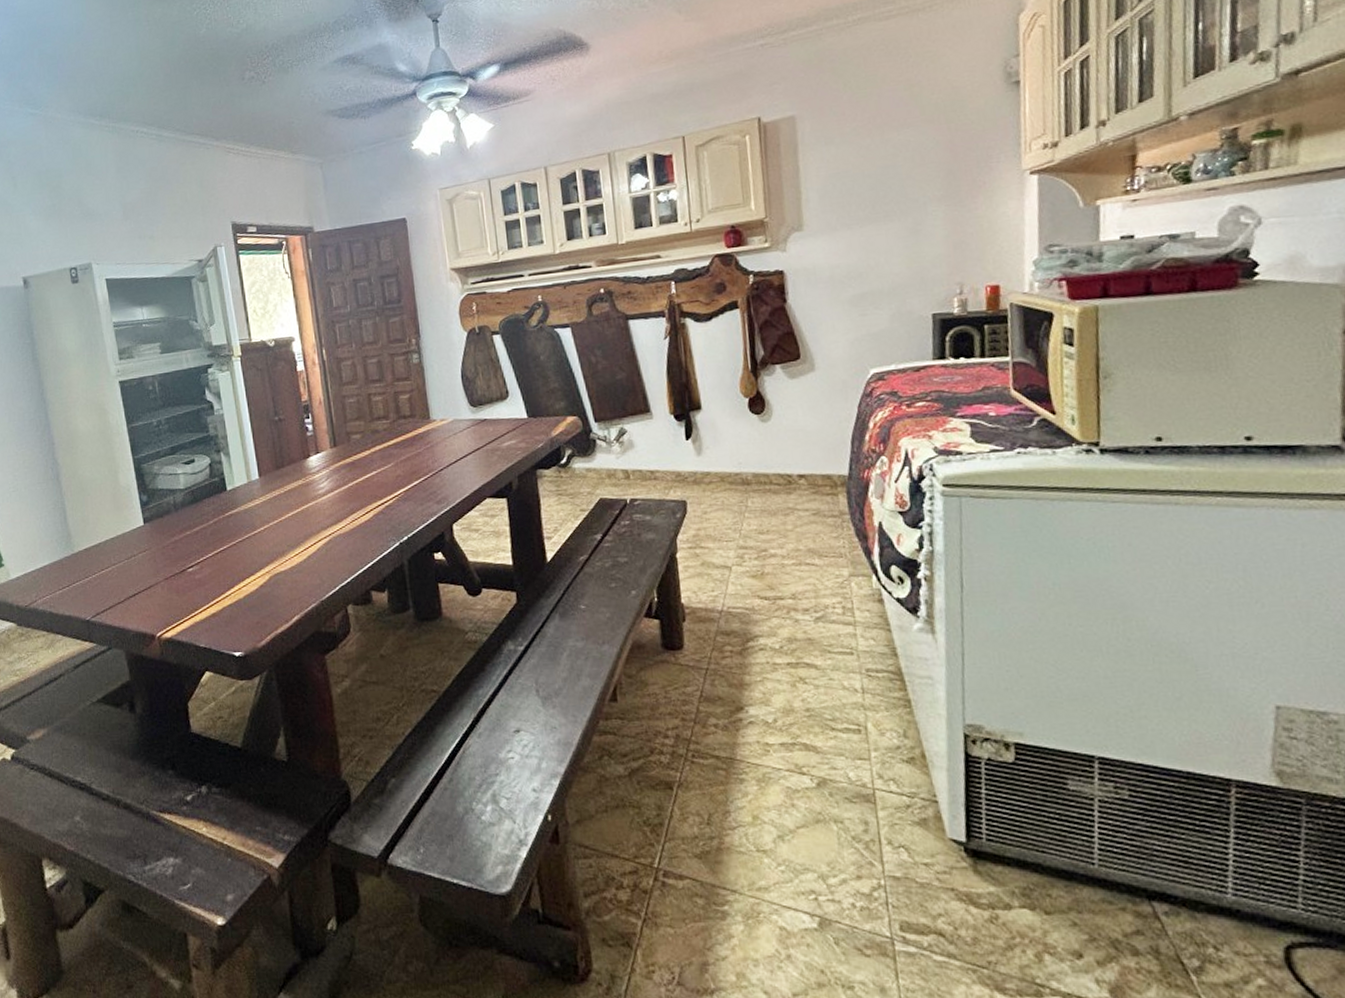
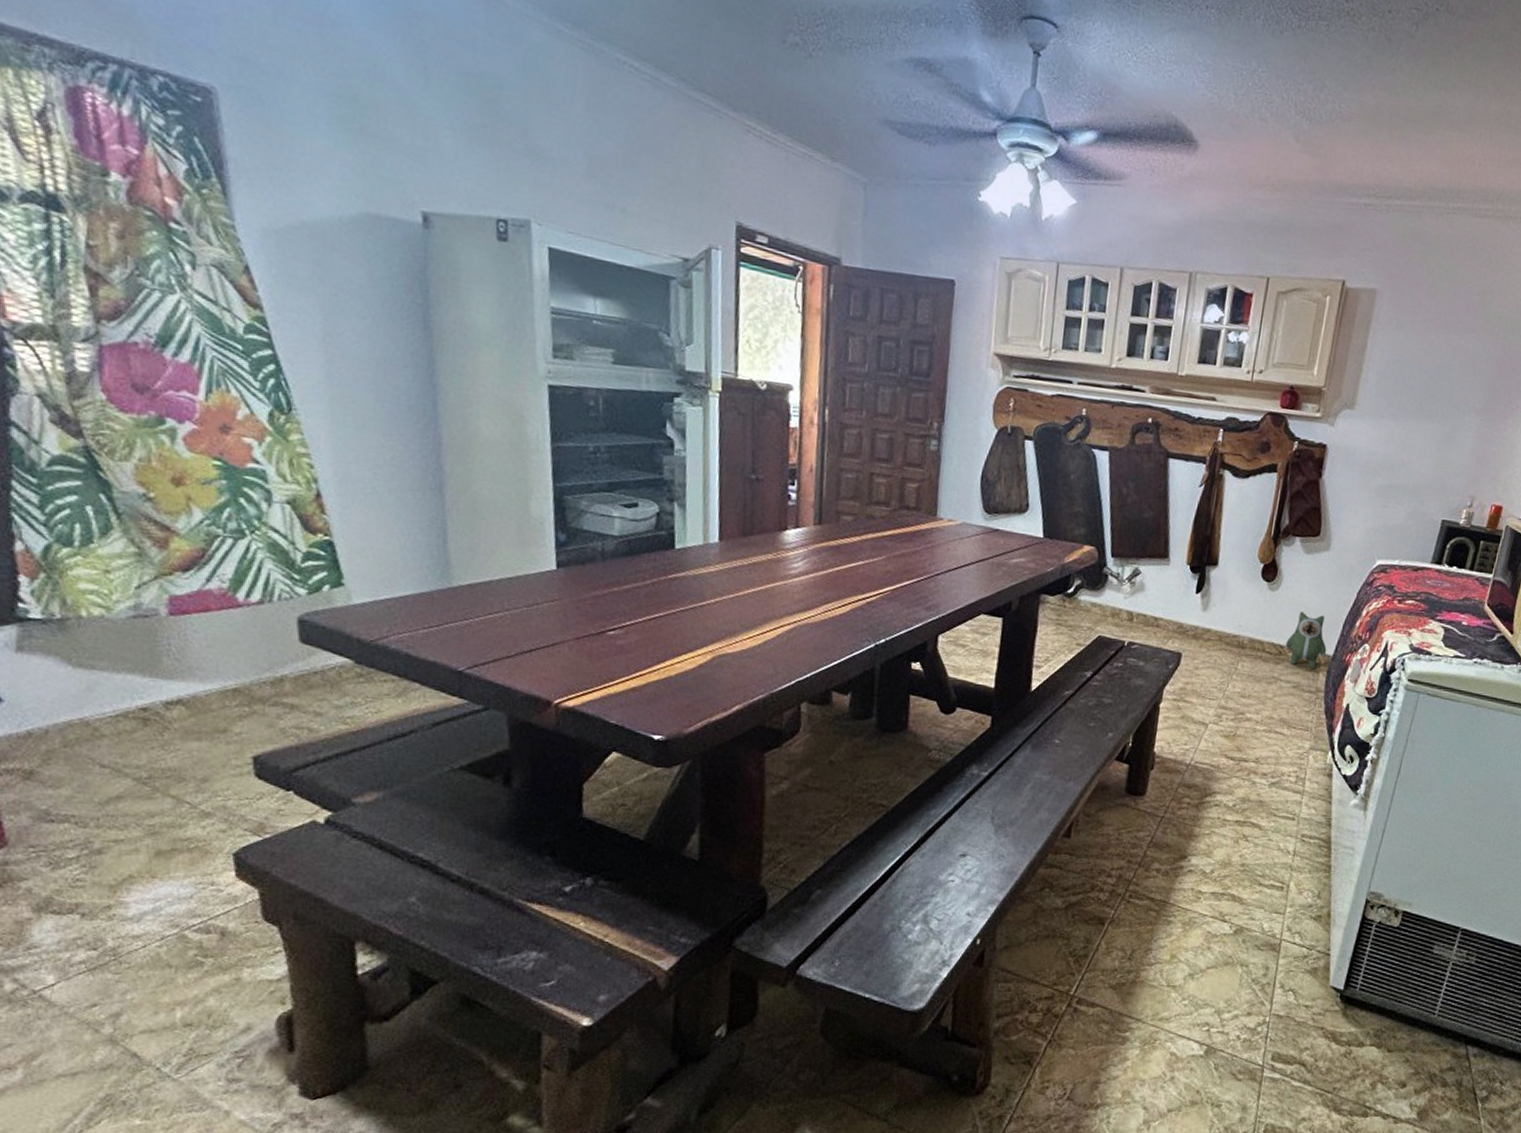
plush toy: none [793,436,841,493] -> present [1285,611,1327,669]

